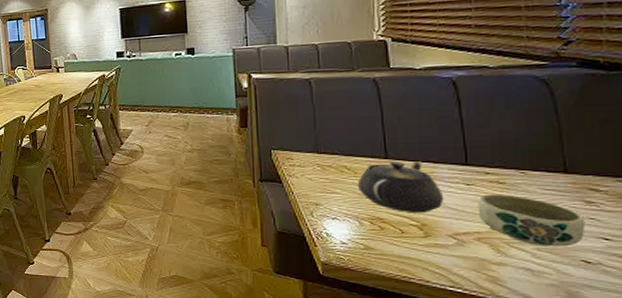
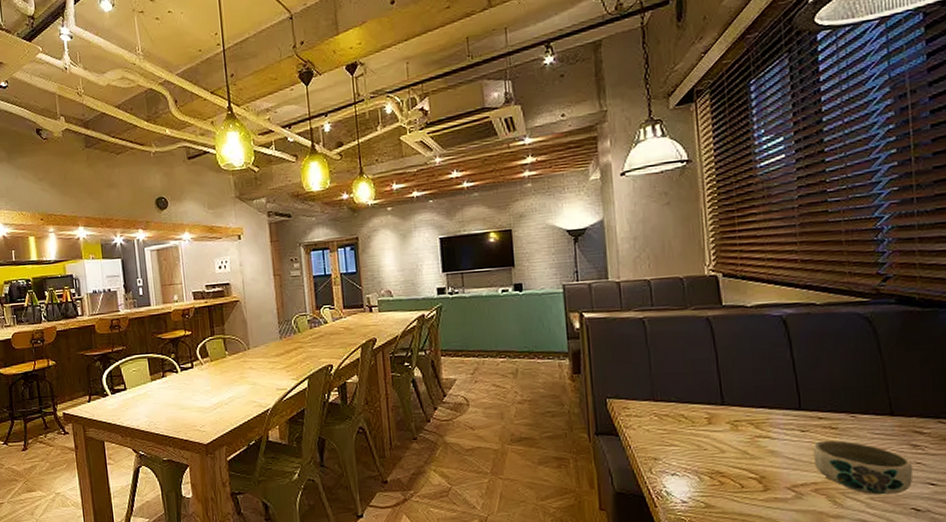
teapot: present [357,160,445,213] -> none [695,407,781,465]

